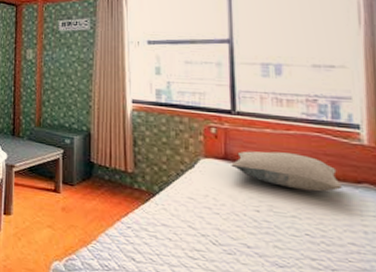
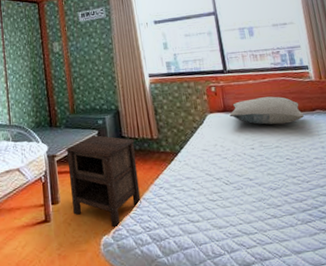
nightstand: none [25,154,104,257] -> present [65,135,141,228]

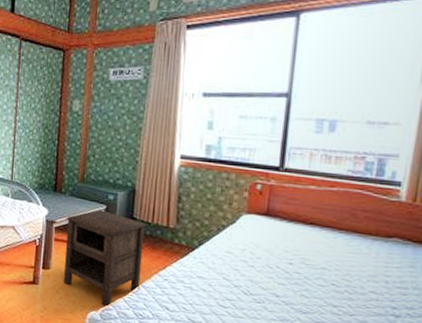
pillow: present [229,96,304,125] -> none [271,207,373,246]

